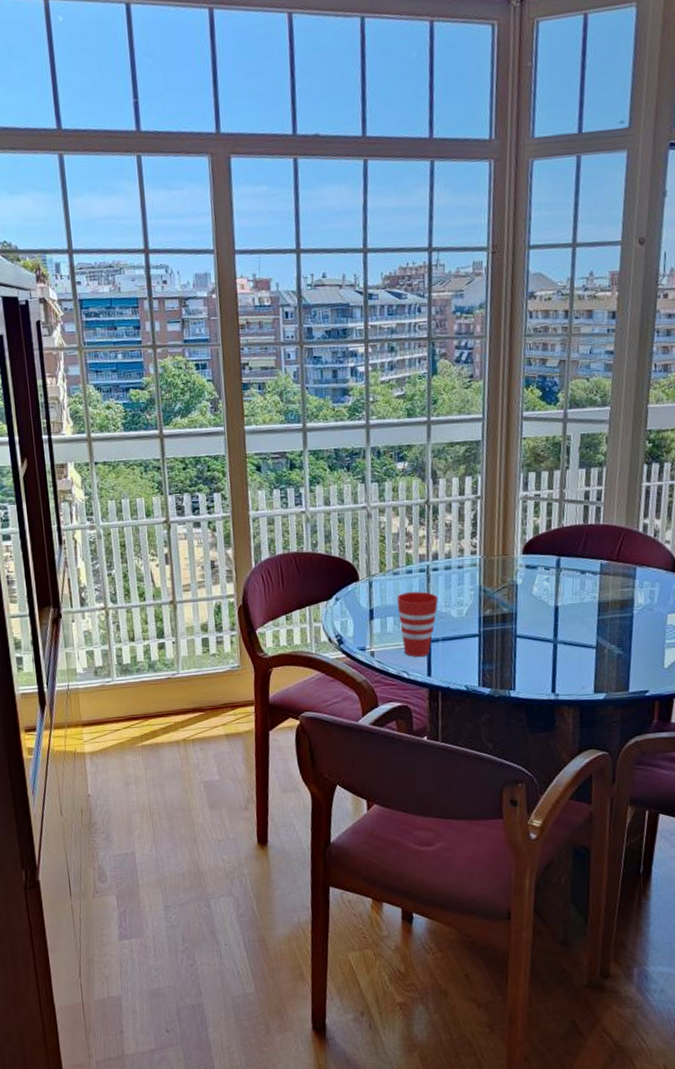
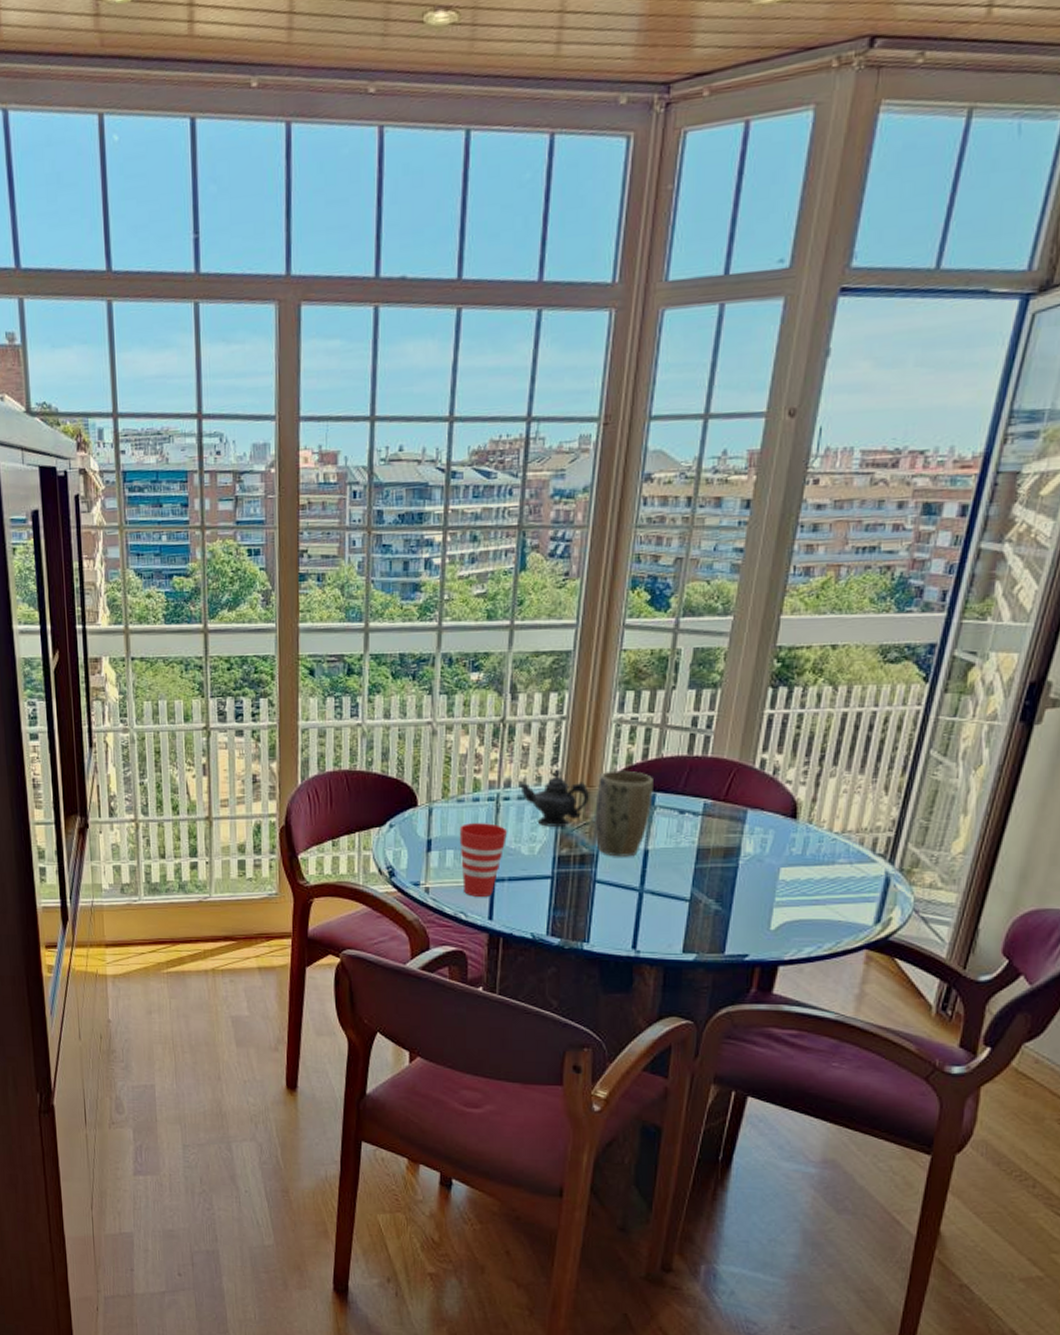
teapot: none [445,540,505,592] -> present [519,767,589,827]
plant pot: none [510,539,558,614] -> present [595,770,653,857]

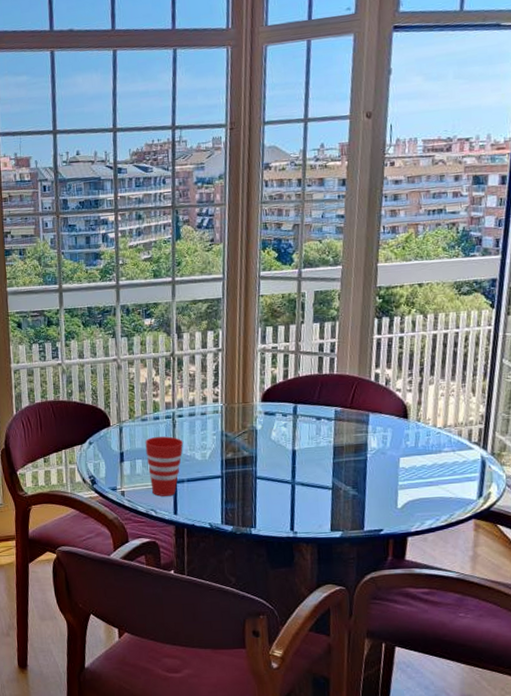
teapot: present [519,767,589,827] -> none [189,389,245,437]
plant pot: present [595,770,653,857] -> none [250,388,295,457]

